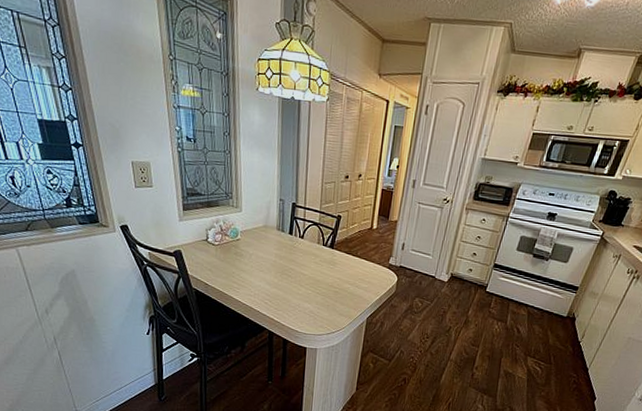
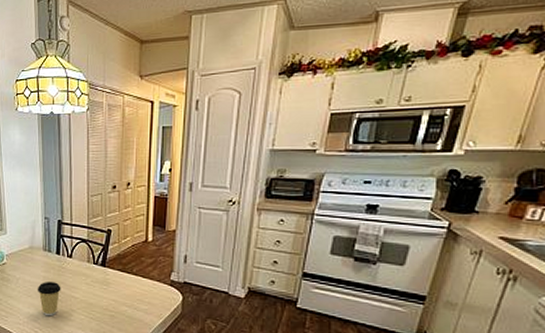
coffee cup: none [269,259,292,290] -> present [37,282,61,317]

